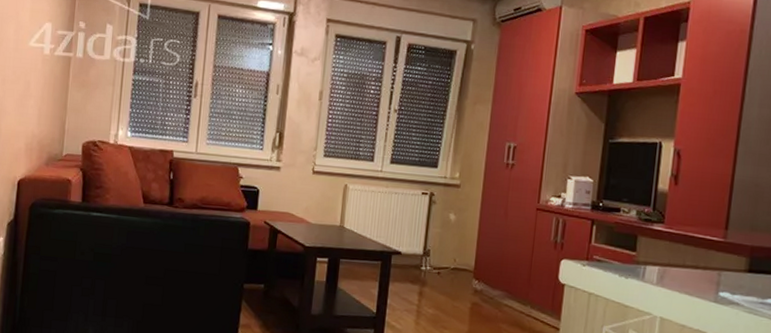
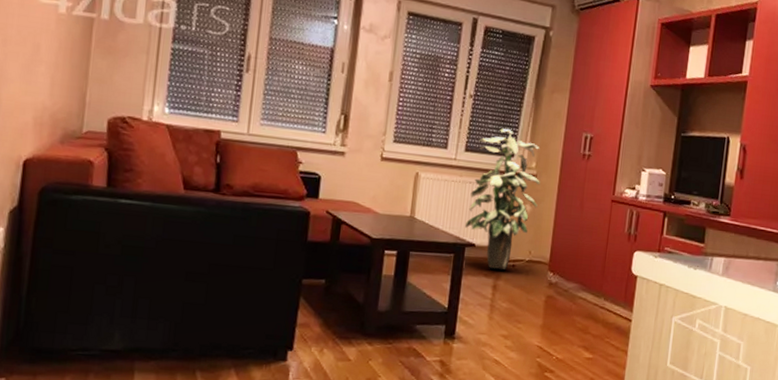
indoor plant: none [391,141,464,277] -> present [464,128,540,270]

